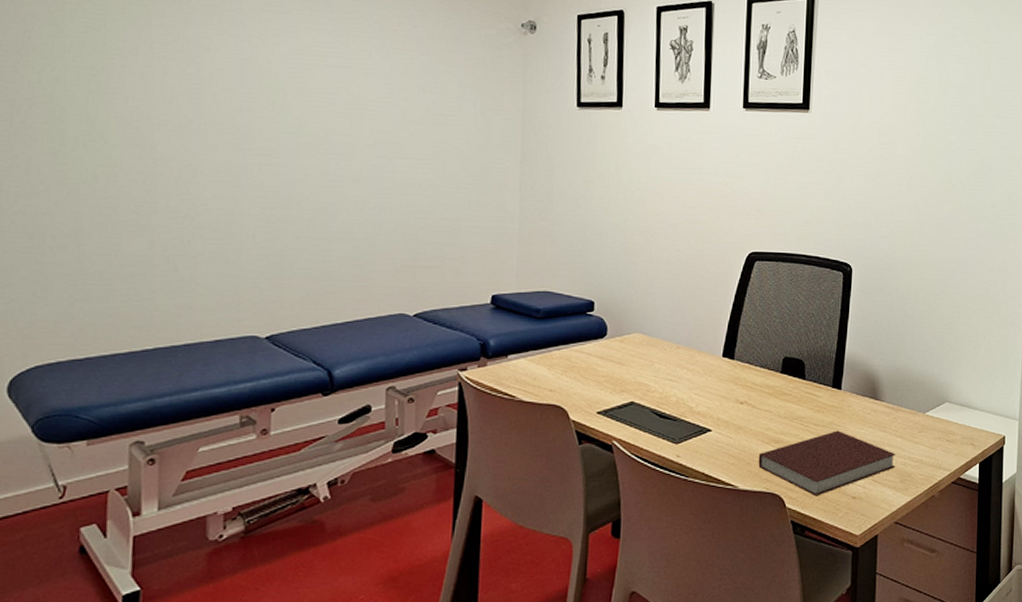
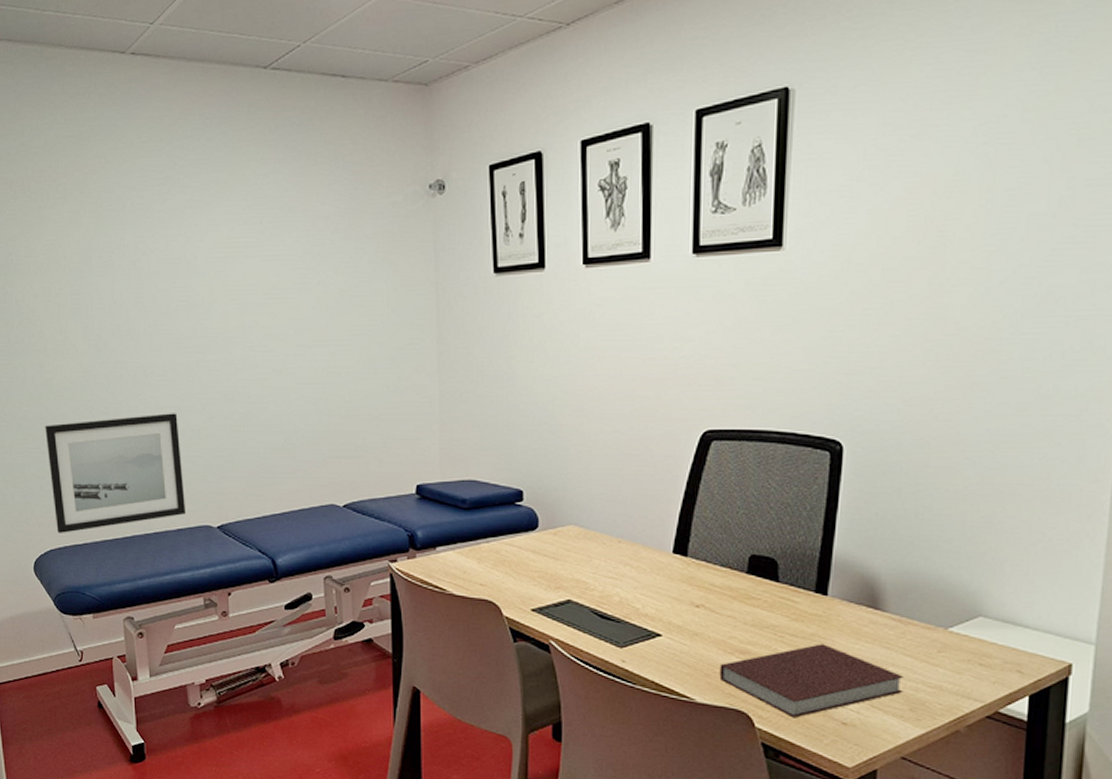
wall art: none [48,215,229,348] -> present [45,413,186,534]

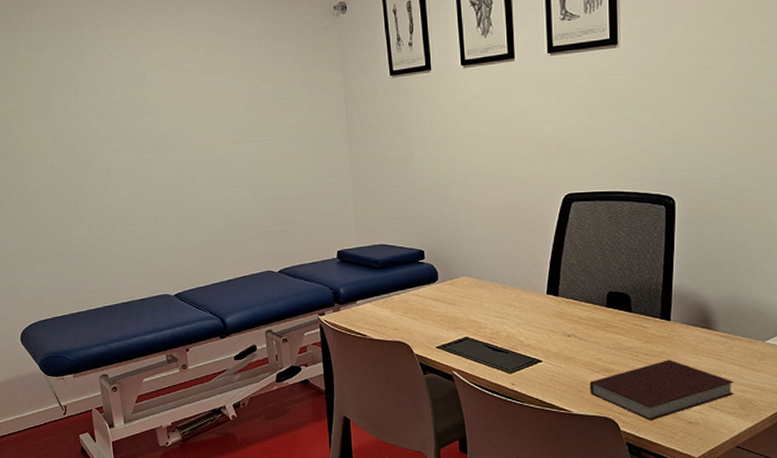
wall art: present [45,413,186,534] -> none [24,203,147,309]

